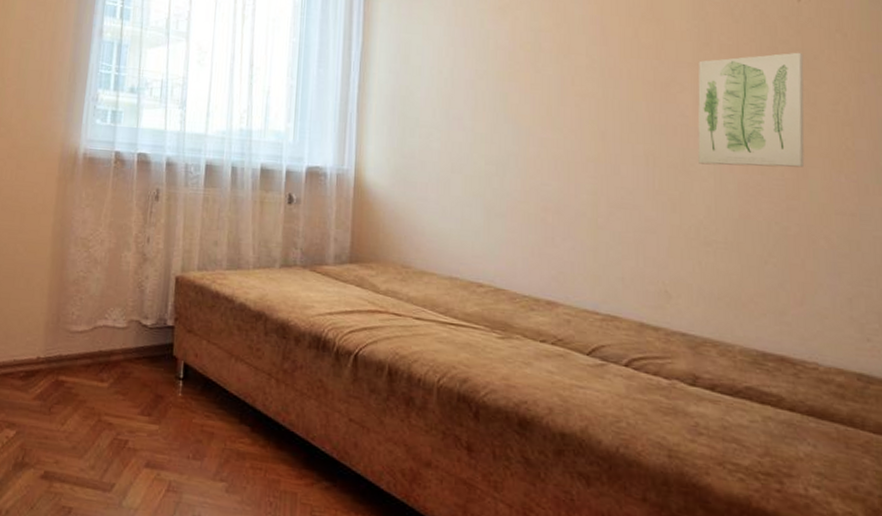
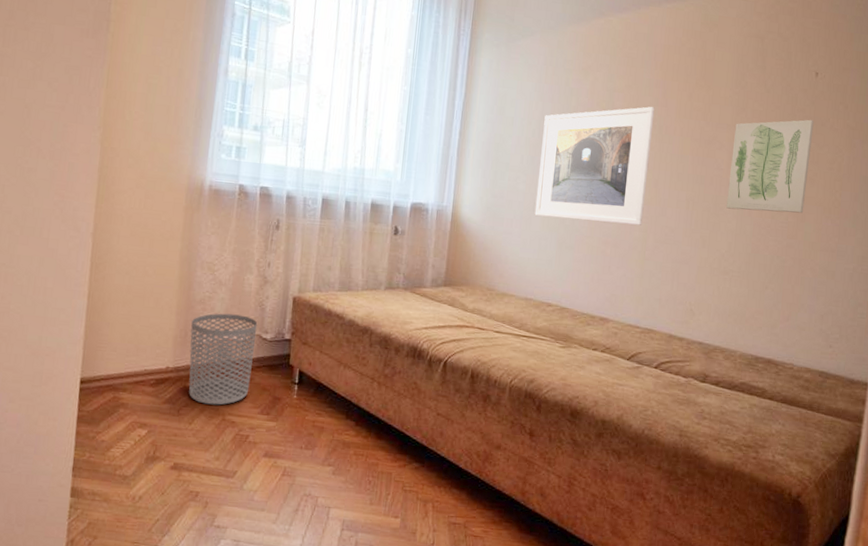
waste bin: none [61,295,137,404] -> present [188,313,258,406]
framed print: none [453,46,593,187] -> present [534,106,655,225]

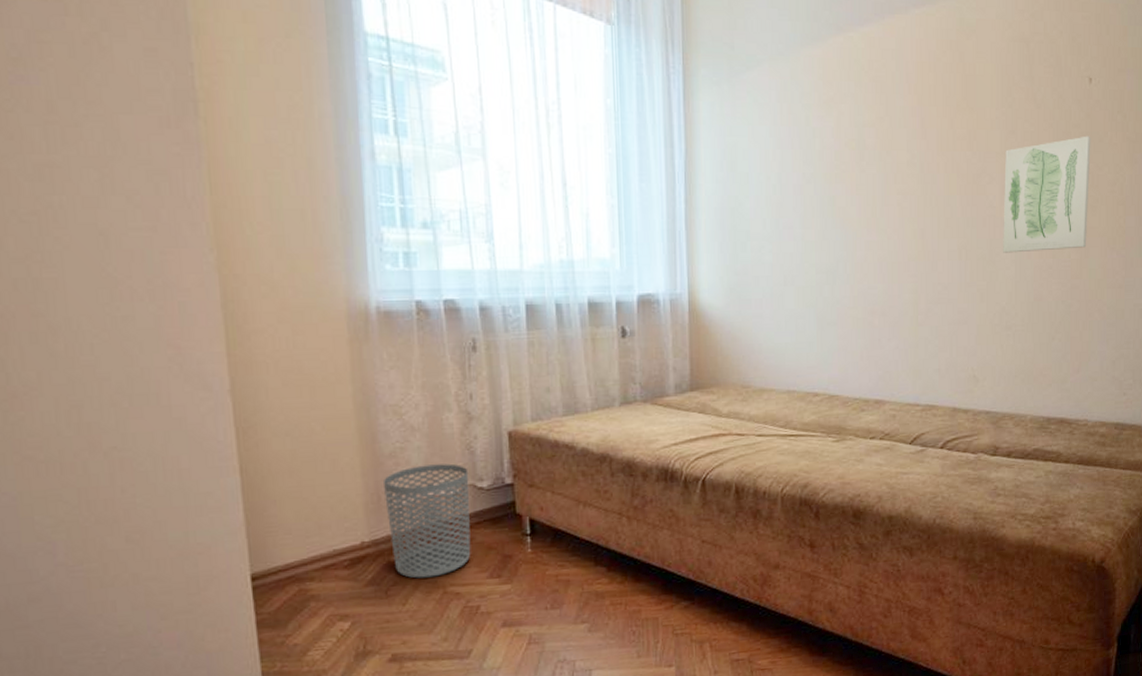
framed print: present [534,106,655,225] -> none [785,141,913,290]

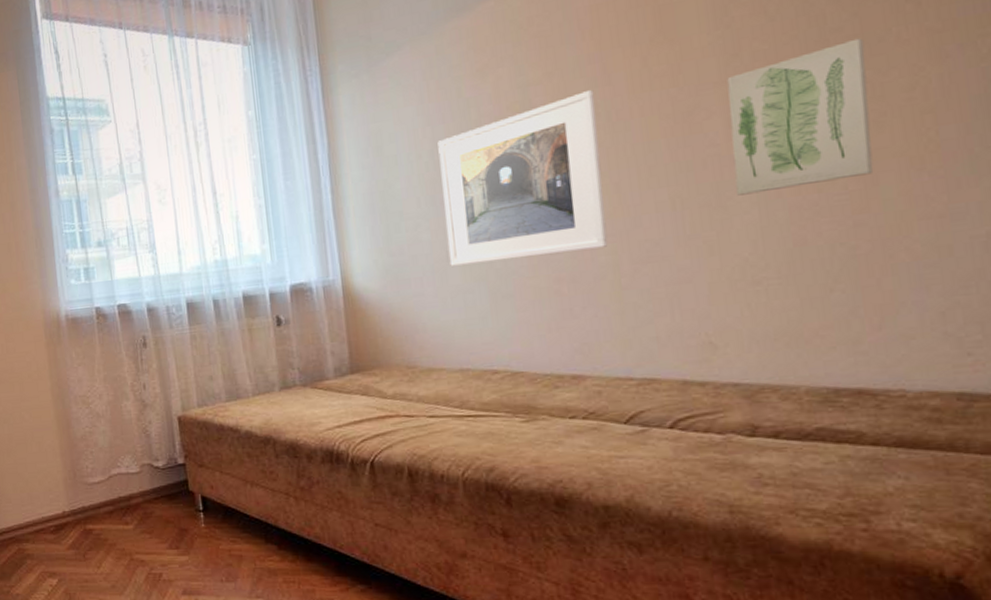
waste bin: present [384,463,471,579] -> none [78,445,152,545]
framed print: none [785,141,913,290] -> present [437,90,608,266]

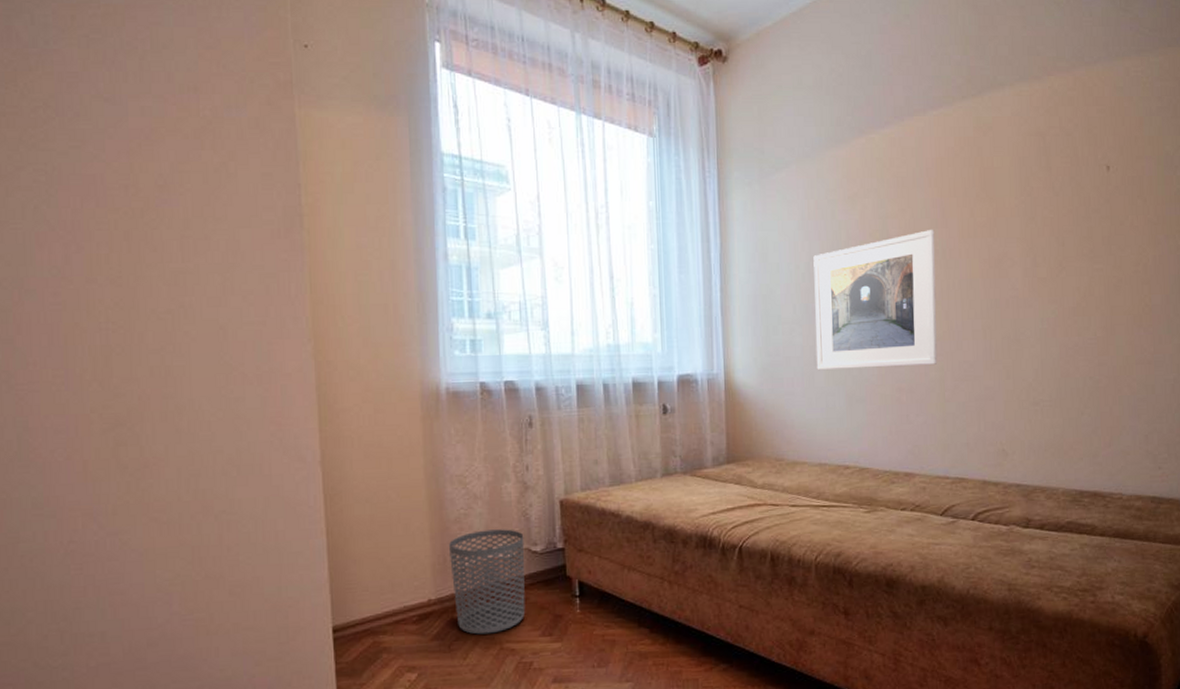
waste bin: none [78,445,152,545] -> present [449,529,526,635]
wall art: present [727,38,874,196] -> none [1026,220,1113,332]

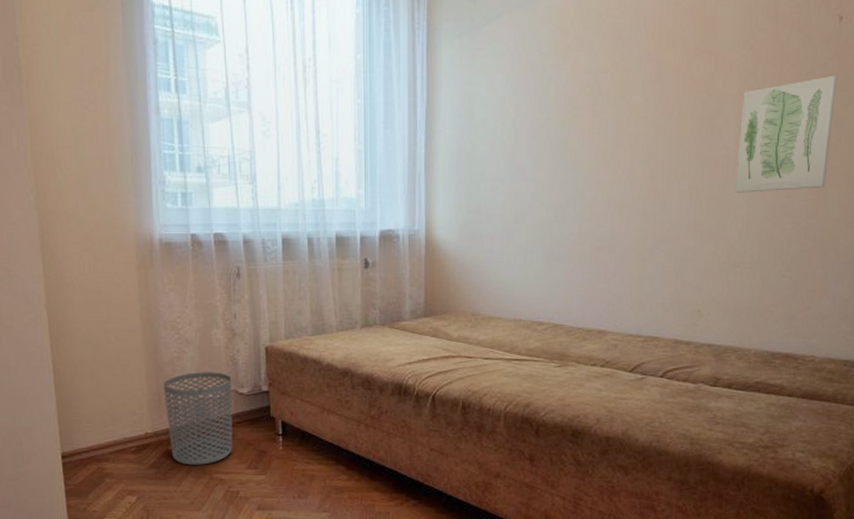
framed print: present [813,230,938,370] -> none [517,85,648,228]
wall art: none [1026,220,1113,332] -> present [735,75,838,193]

